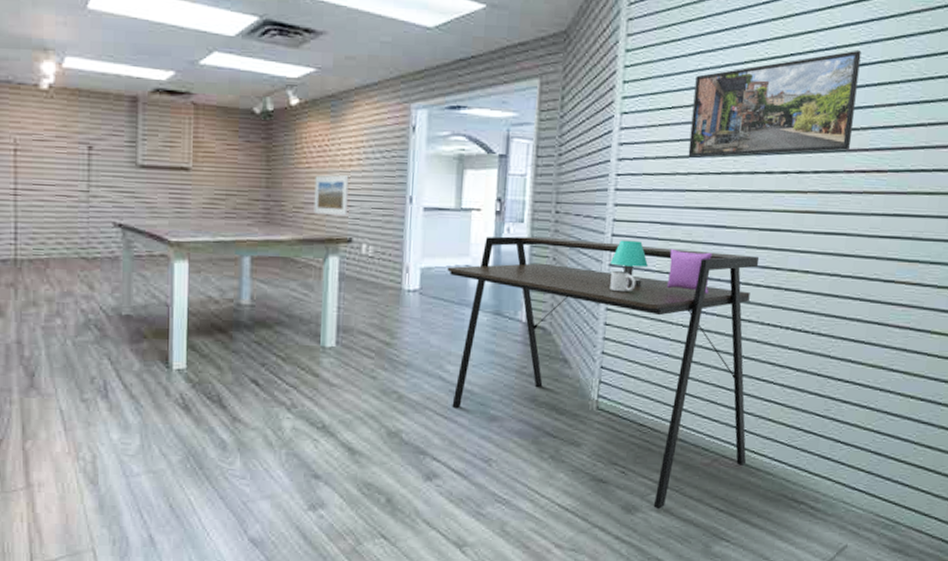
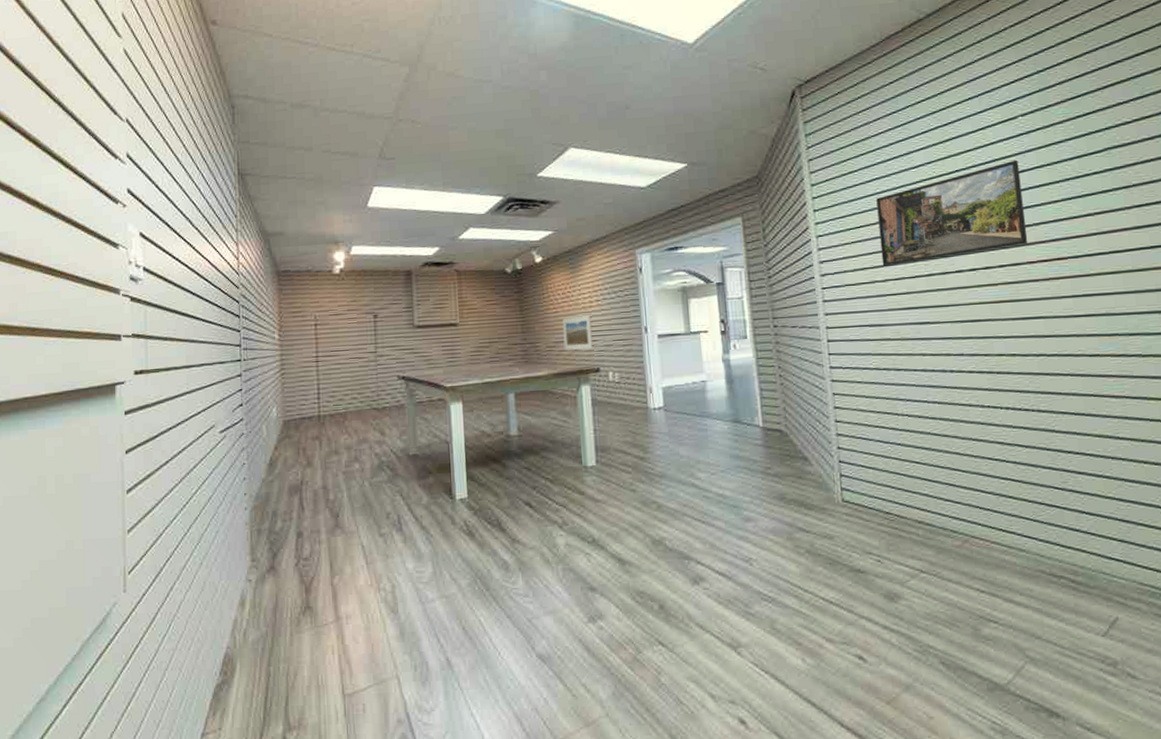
desk: present [447,236,760,510] -> none [686,345,997,595]
table lamp: present [610,240,712,293] -> none [831,343,927,391]

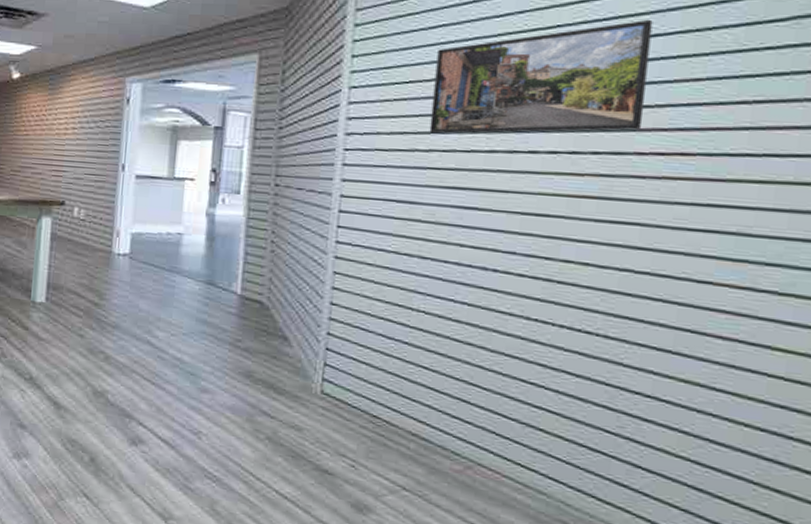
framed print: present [562,315,593,350] -> none [29,142,64,181]

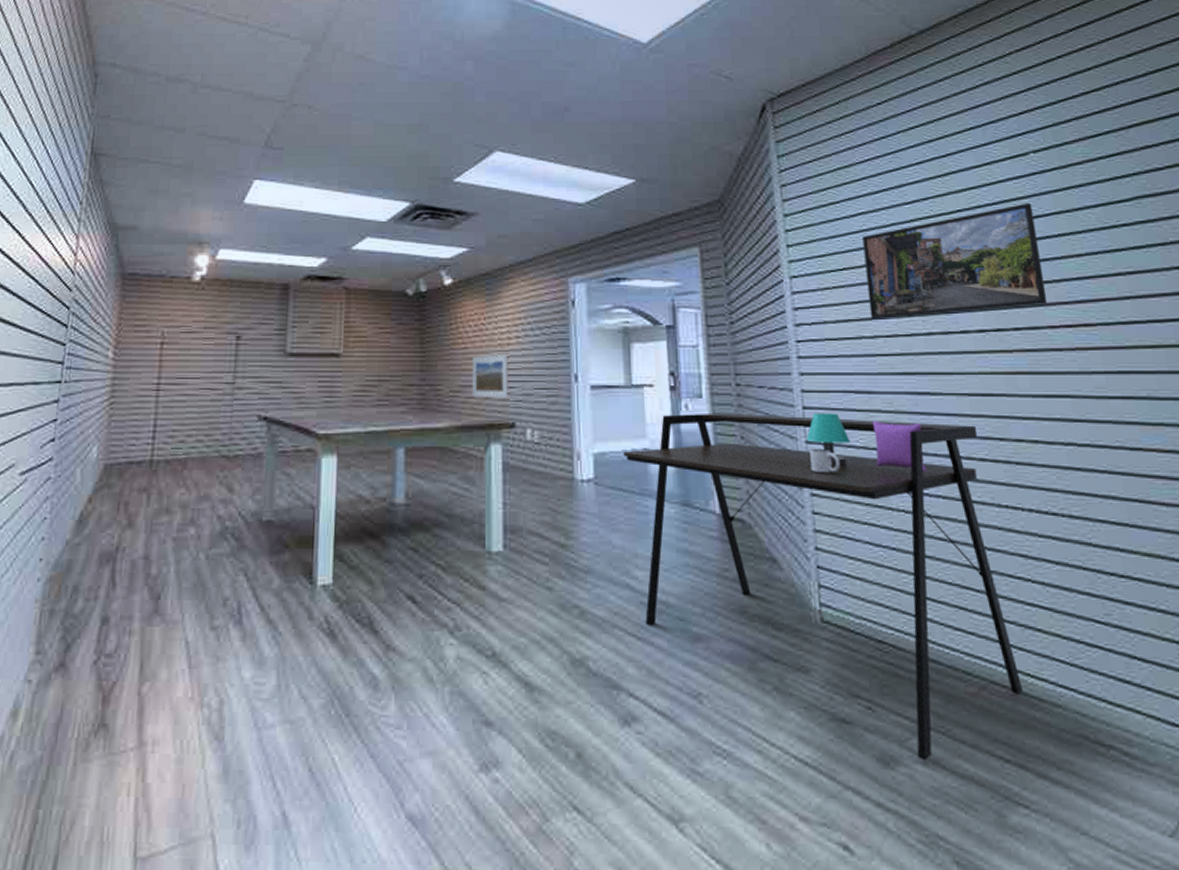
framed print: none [29,142,64,181] -> present [472,355,508,399]
desk: none [158,206,522,514] -> present [623,412,1024,761]
table lamp: none [336,217,461,280] -> present [807,413,928,474]

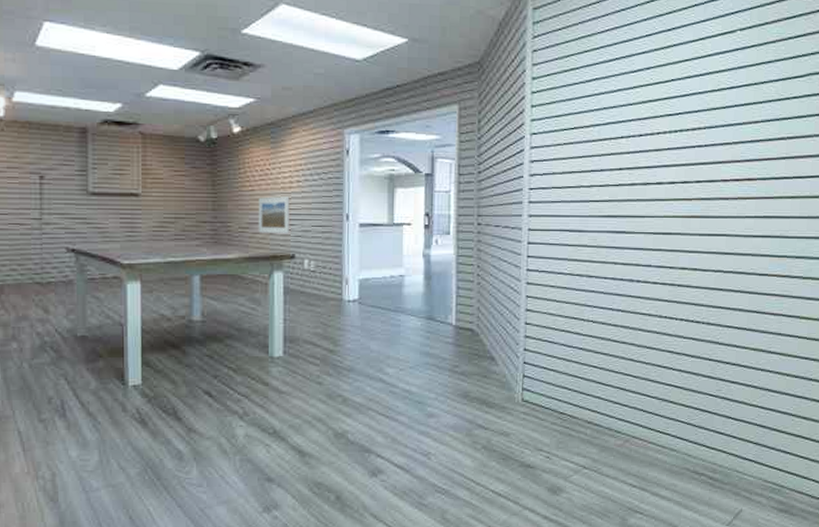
desk: present [623,412,1024,761] -> none [383,246,655,489]
table lamp: present [807,413,928,474] -> none [528,247,615,294]
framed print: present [862,202,1048,319] -> none [590,75,730,172]

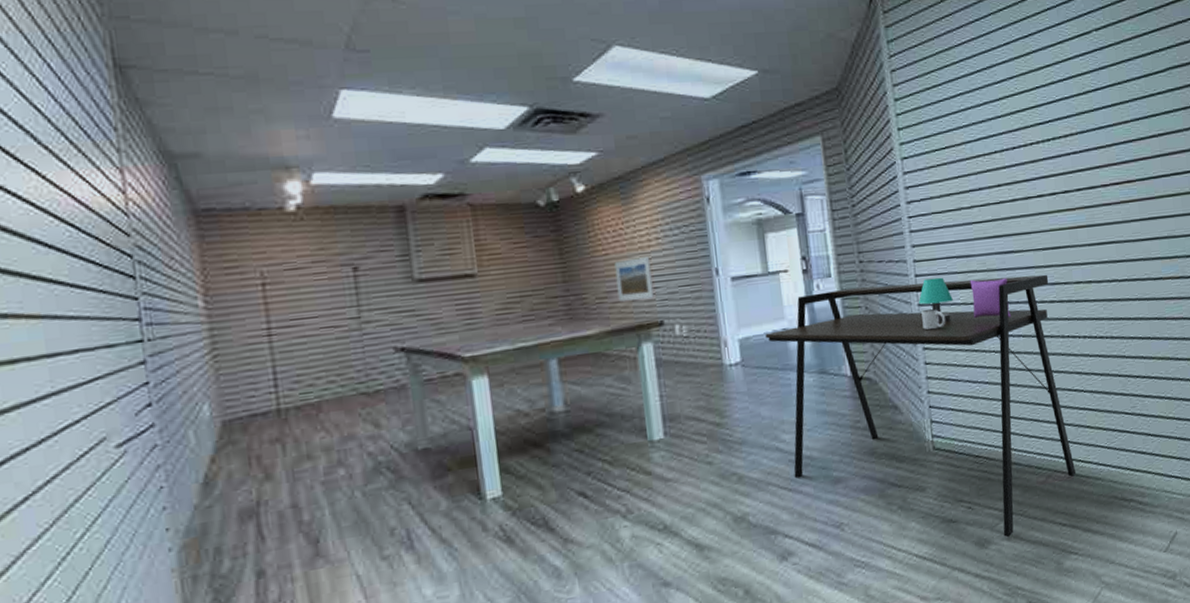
desk: none [383,246,655,489] -> present [765,274,1077,538]
table lamp: none [528,247,615,294] -> present [919,277,1012,330]

